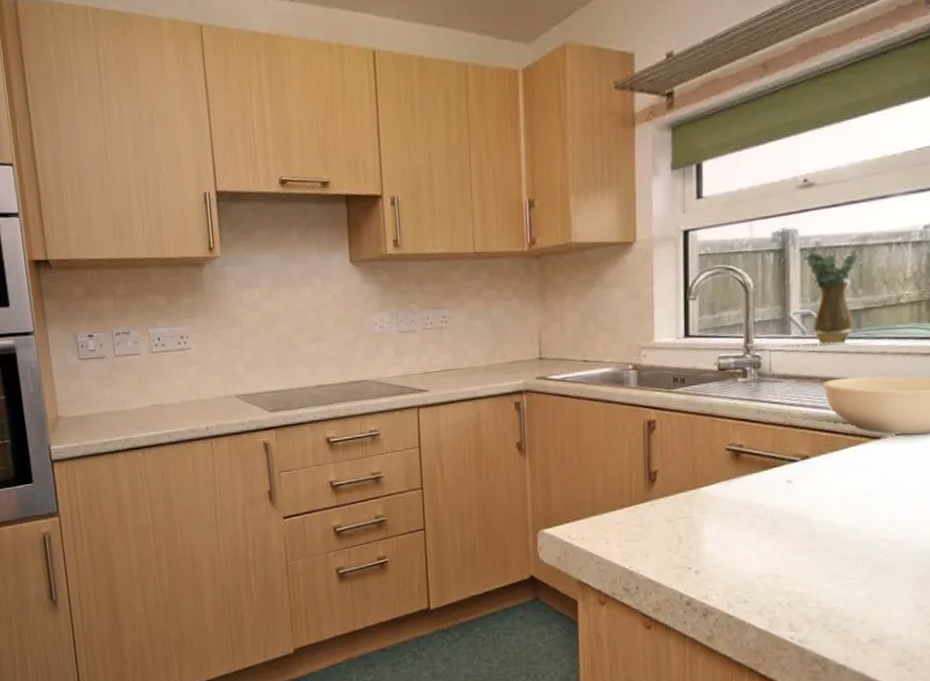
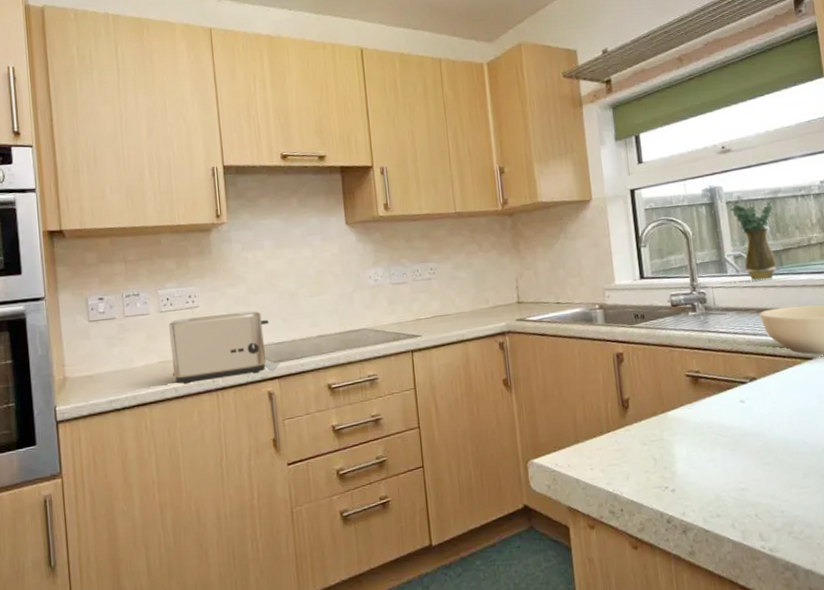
toaster: none [160,355,266,430] -> present [168,310,269,385]

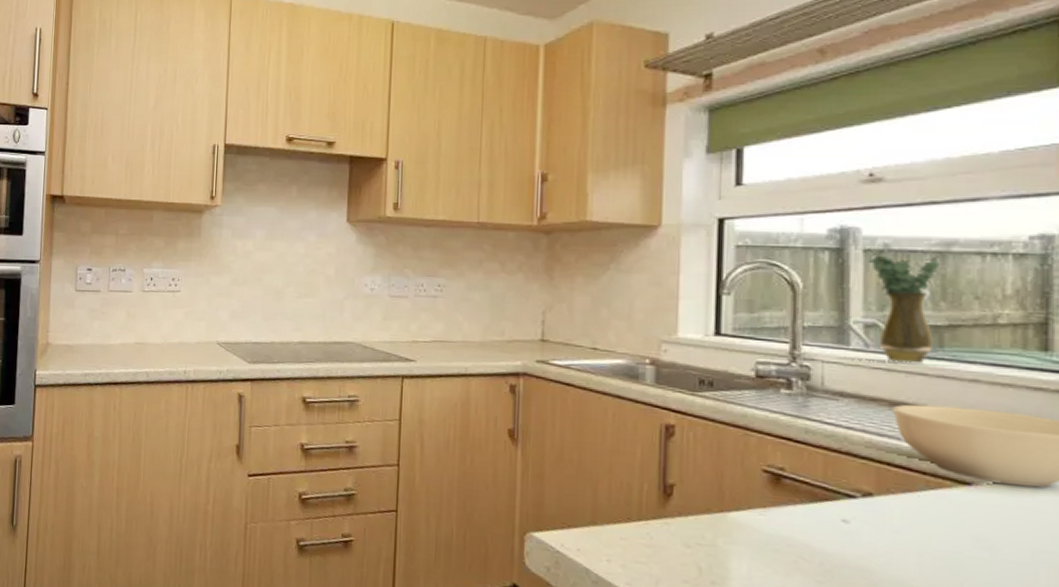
toaster: present [168,310,269,385] -> none [147,301,250,372]

